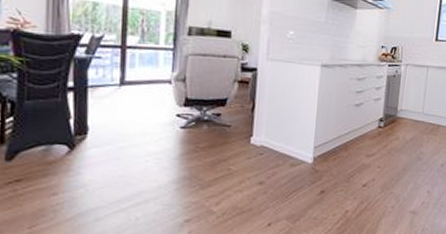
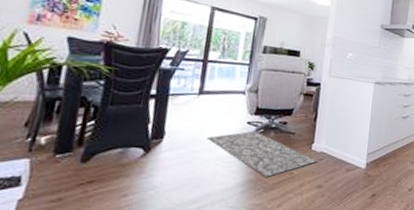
rug: none [133,124,258,173] -> present [207,131,318,177]

